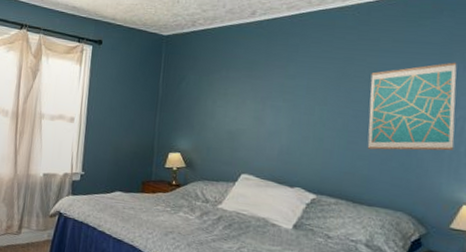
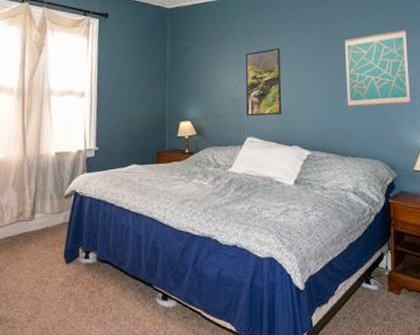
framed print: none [242,79,289,153] -> present [245,47,282,117]

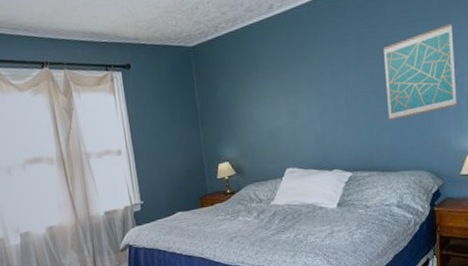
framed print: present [245,47,282,117] -> none [277,69,320,148]

